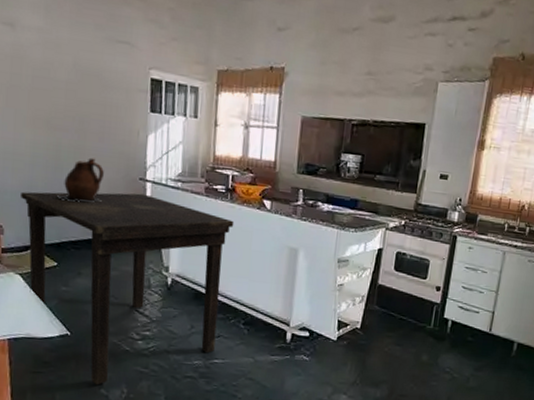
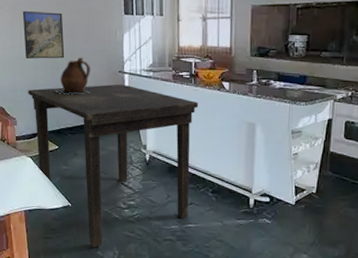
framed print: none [18,96,72,158] -> present [22,11,65,59]

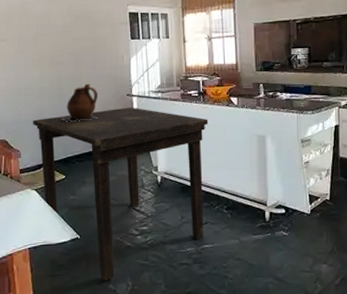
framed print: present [22,11,65,59] -> none [27,41,71,90]

